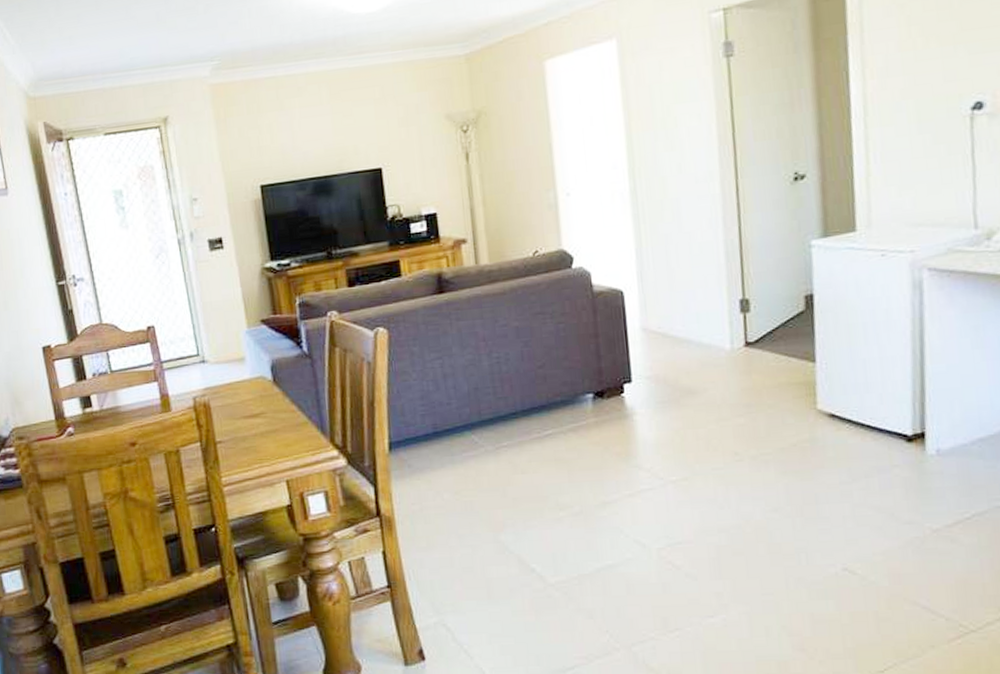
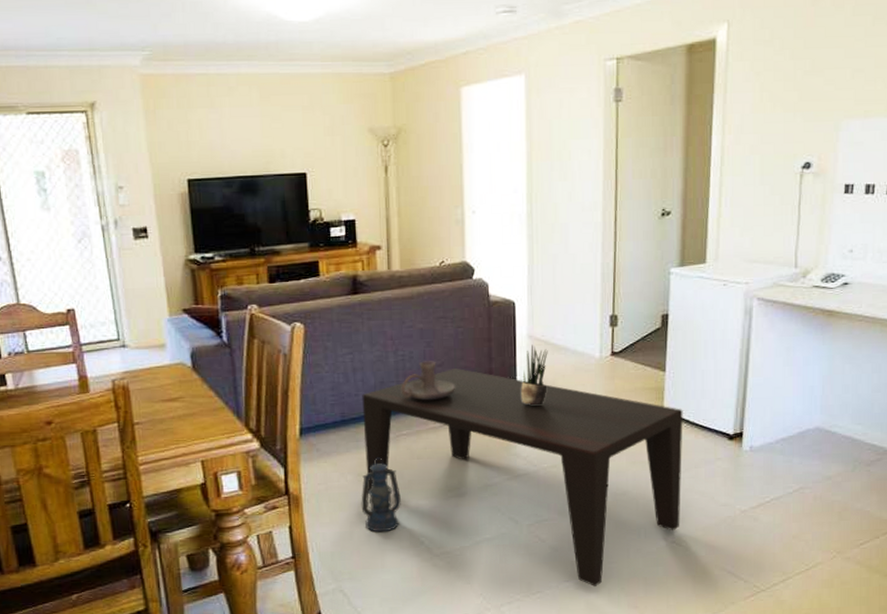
coffee table: none [455,369,852,623] -> present [362,368,683,586]
lantern: none [460,473,506,558] -> present [361,457,401,533]
candle holder: none [498,362,560,407] -> present [401,361,455,400]
potted plant: none [637,338,670,409] -> present [521,344,548,406]

